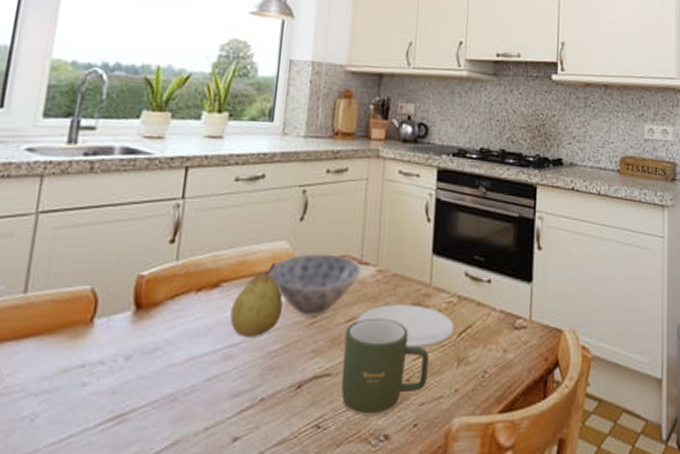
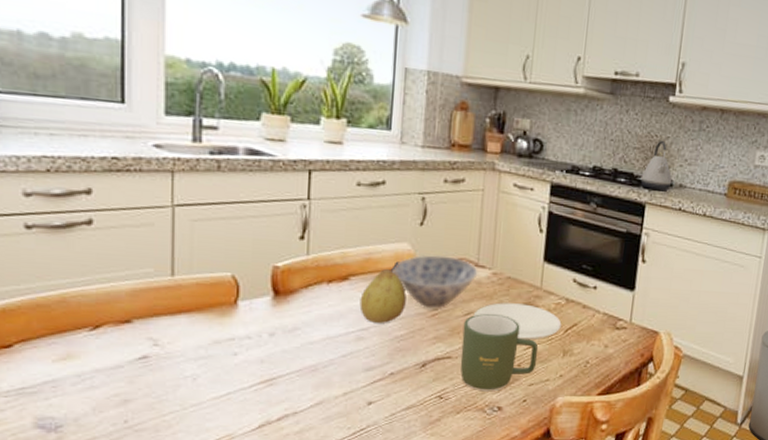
kettle: none [530,118,562,171] -> present [640,140,673,192]

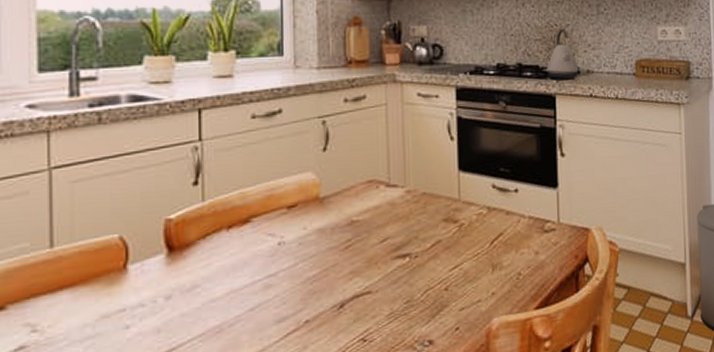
fruit: present [359,261,407,323] -> none [264,194,315,266]
bowl: present [393,254,478,309] -> none [298,180,390,241]
mug: present [460,314,539,392] -> none [381,235,465,326]
plate: present [473,303,562,341] -> none [390,219,486,260]

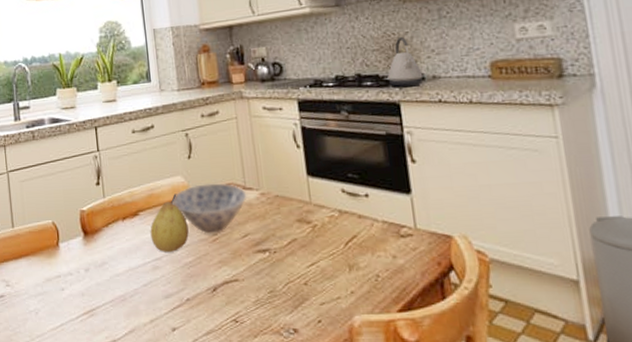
fruit: none [264,194,315,266] -> present [150,194,189,252]
bowl: none [298,180,390,241] -> present [172,183,247,234]

